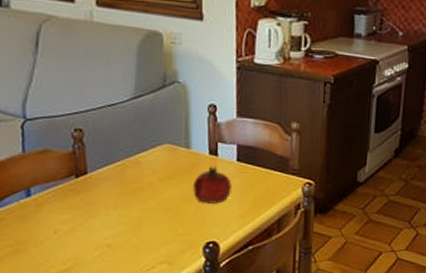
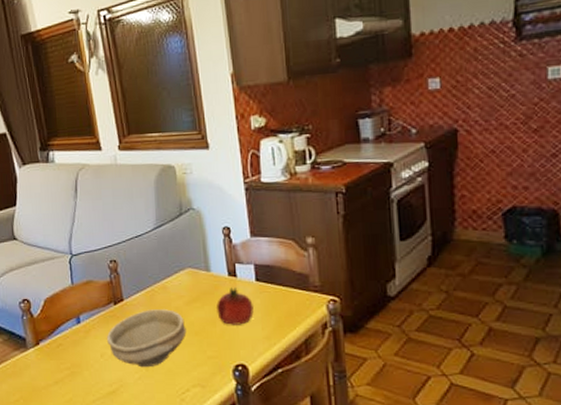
bowl: none [64,184,158,245] -> present [107,309,187,368]

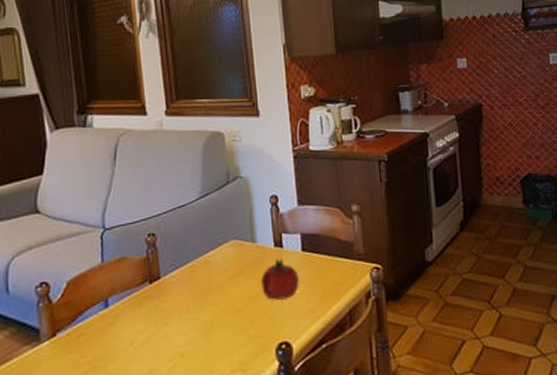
bowl: present [107,309,187,368] -> none [139,286,228,355]

